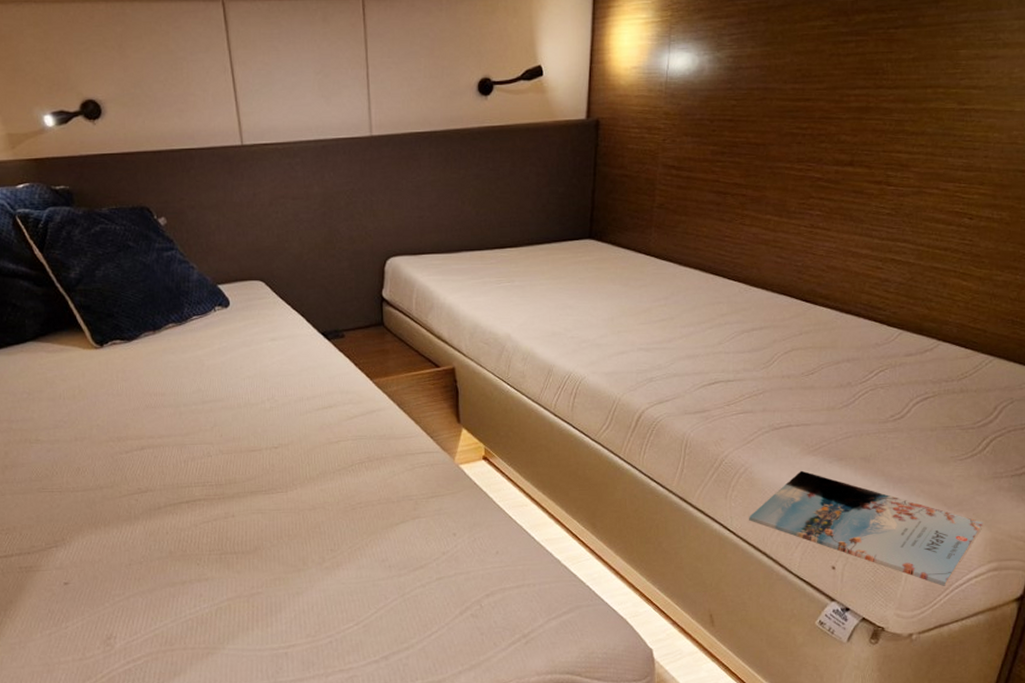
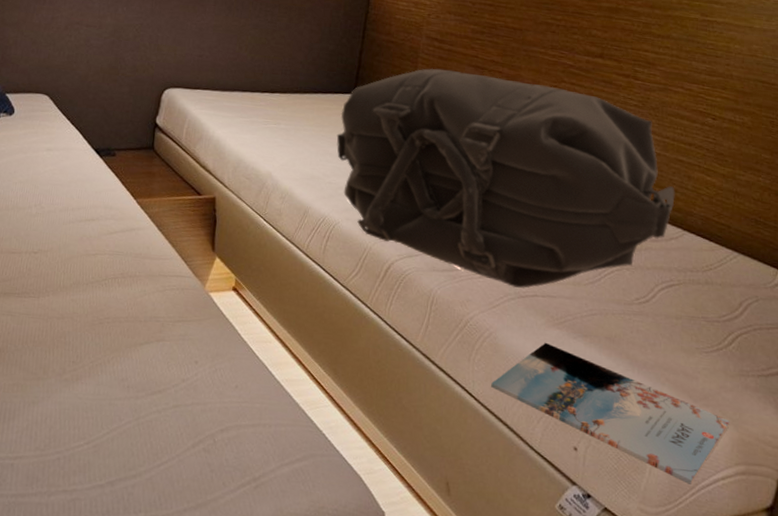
duffel bag: none [575,199,930,421] -> present [336,68,675,289]

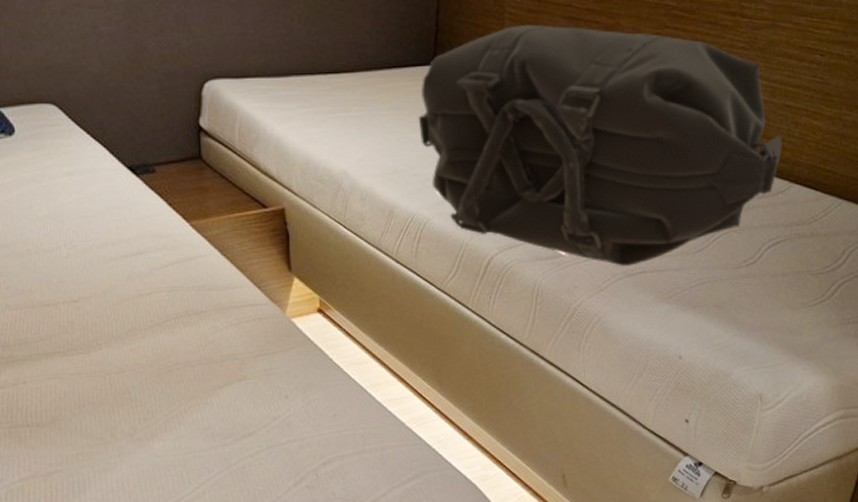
magazine: present [491,342,730,485] -> none [602,319,831,436]

